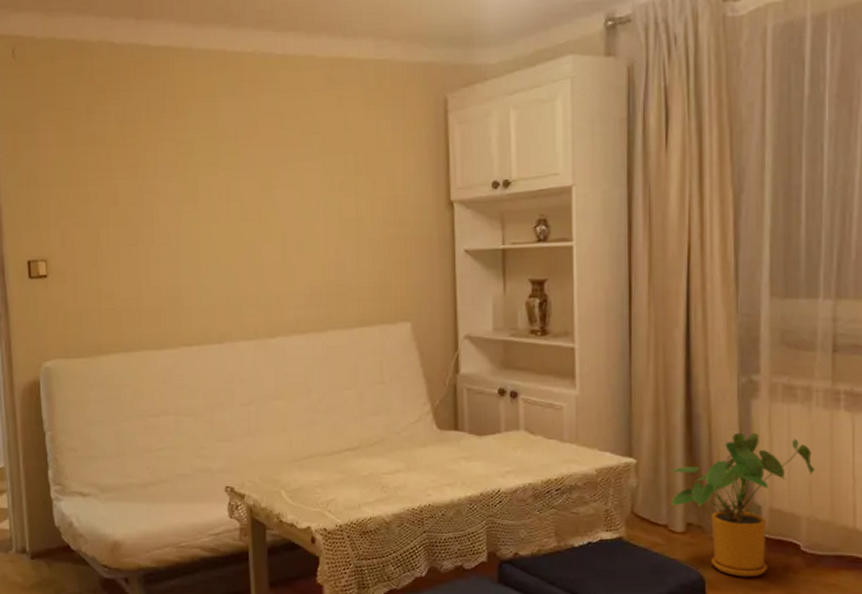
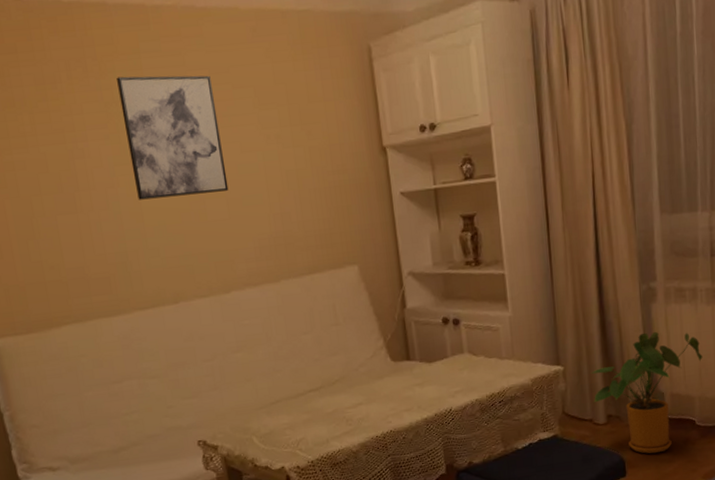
wall art: none [191,118,286,238] -> present [117,75,229,200]

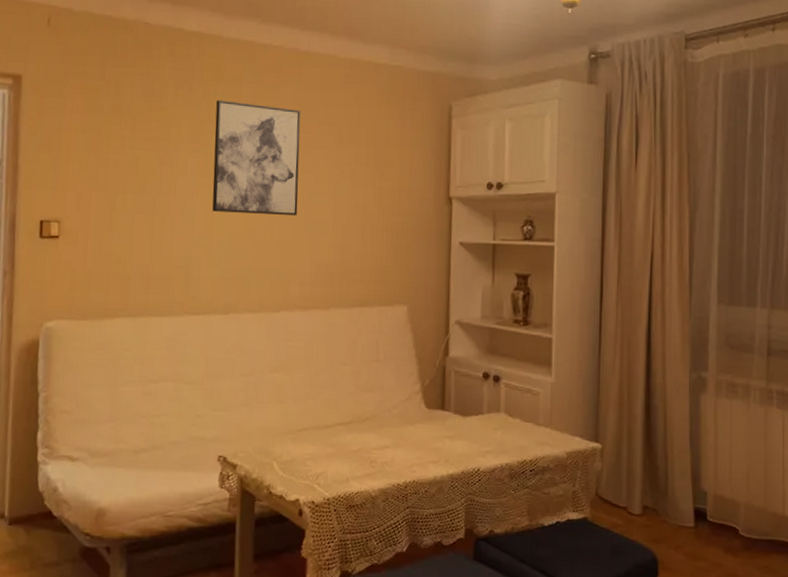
house plant: present [591,331,703,454] -> none [629,423,752,559]

